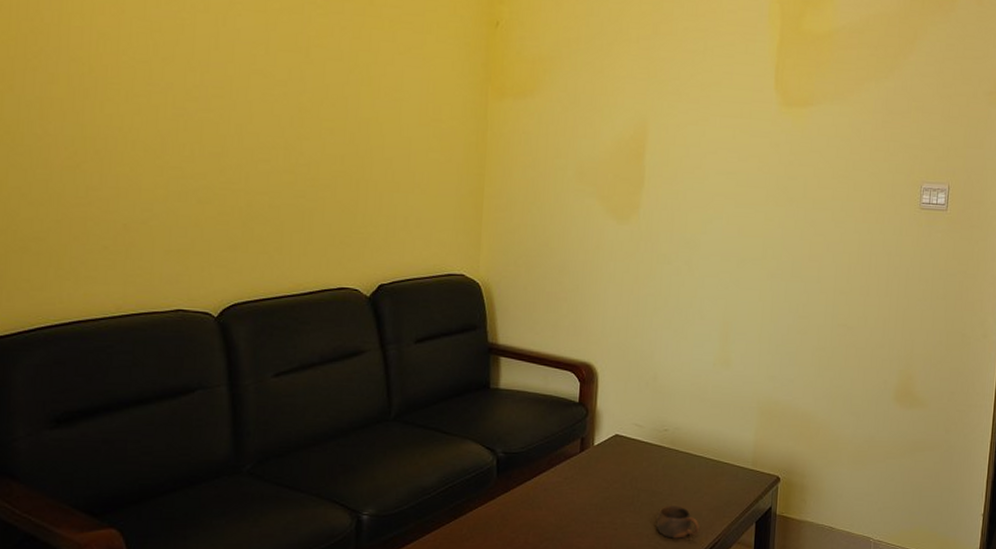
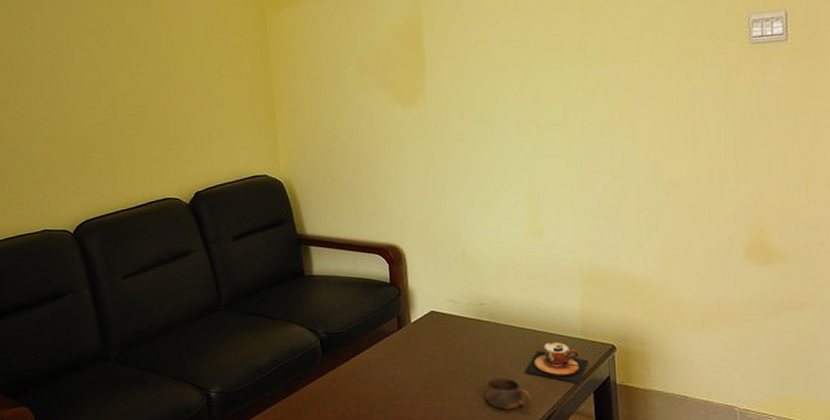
teacup: none [697,472,756,512] -> present [525,342,589,383]

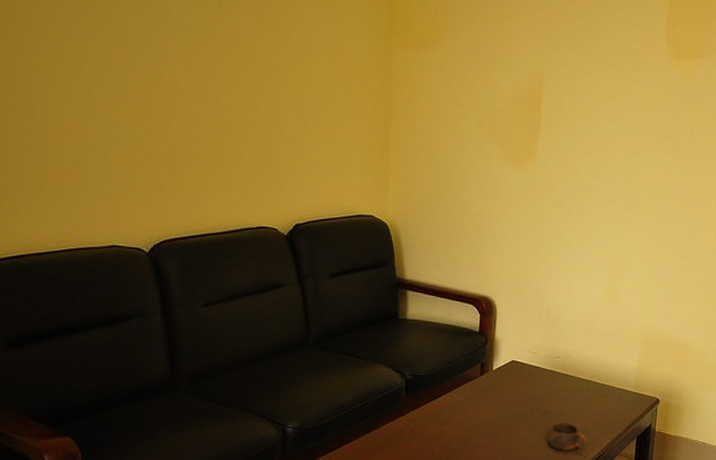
teacup: present [525,342,589,383] -> none [585,394,637,429]

